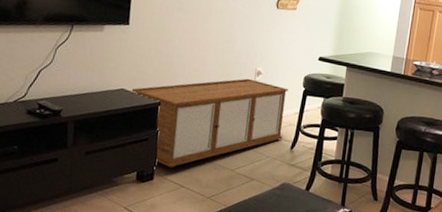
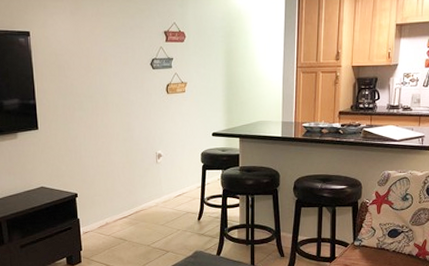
storage cabinet: present [131,78,288,168] -> none [50,162,189,250]

